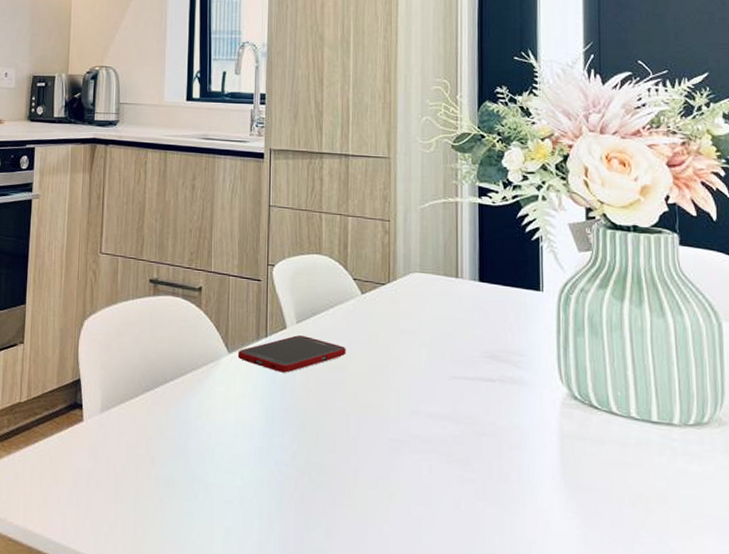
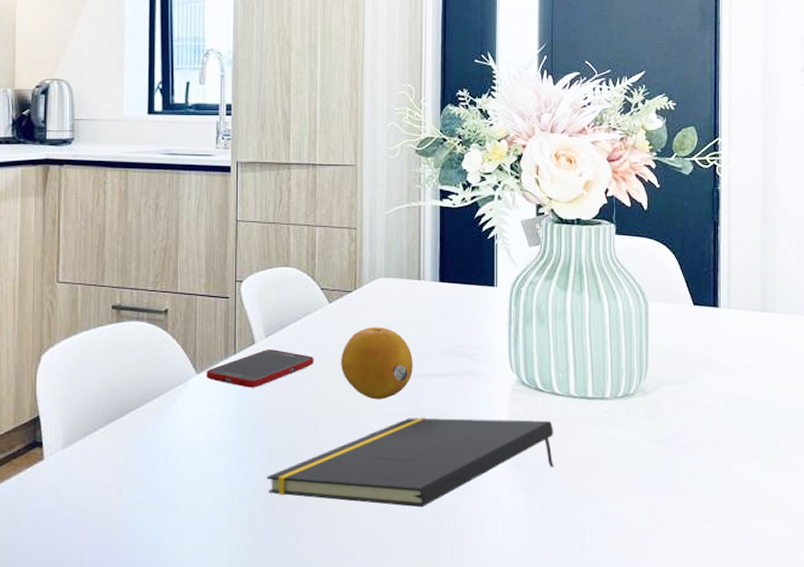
notepad: none [296,421,614,520] -> present [266,417,554,508]
fruit: none [374,322,451,399] -> present [341,327,413,400]

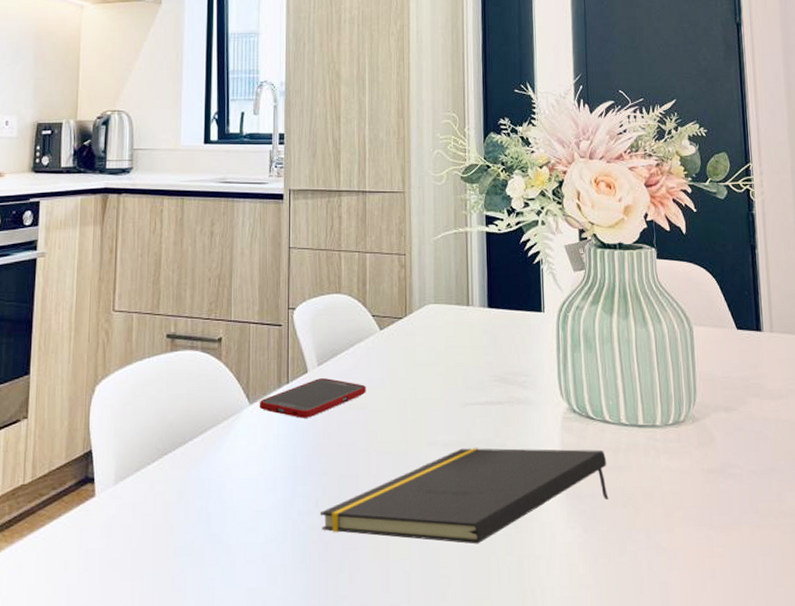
fruit: present [341,327,413,400] -> none [393,354,464,430]

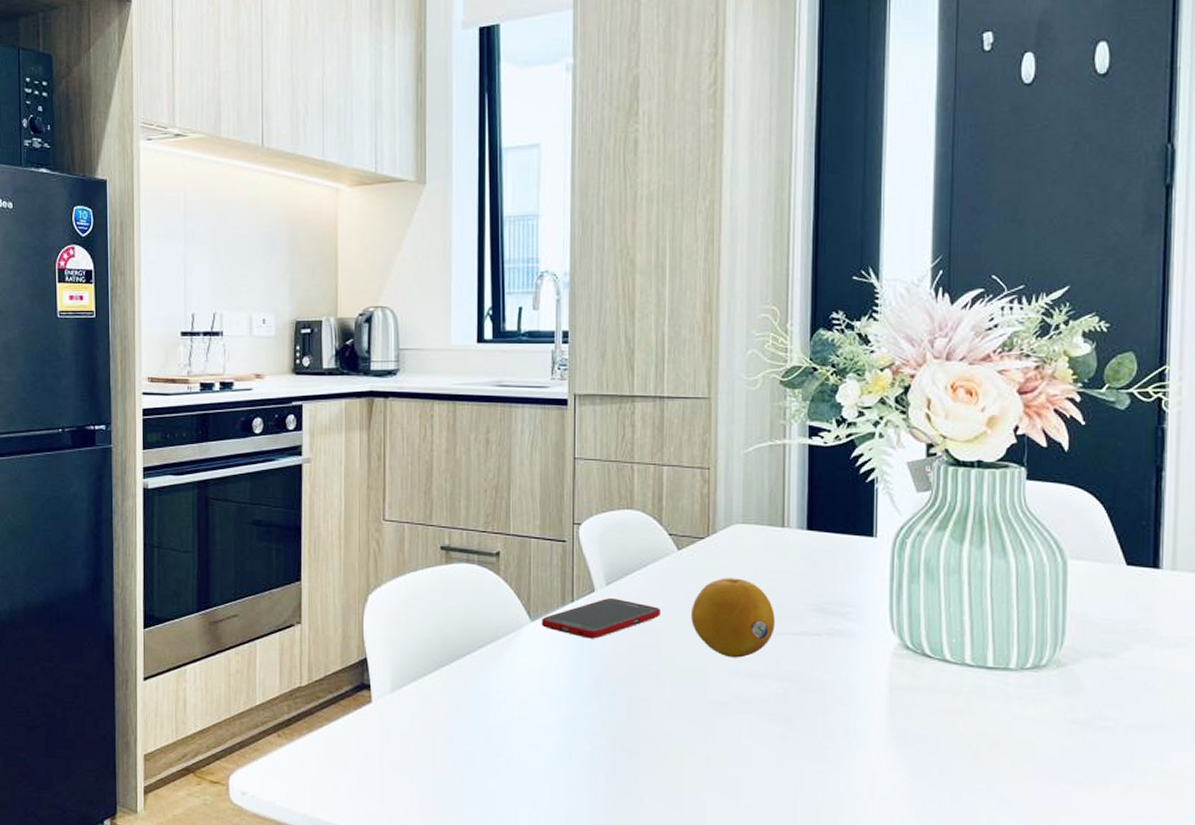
notepad: present [319,448,609,544] -> none [607,679,944,779]
fruit: none [393,354,464,430] -> present [691,578,775,658]

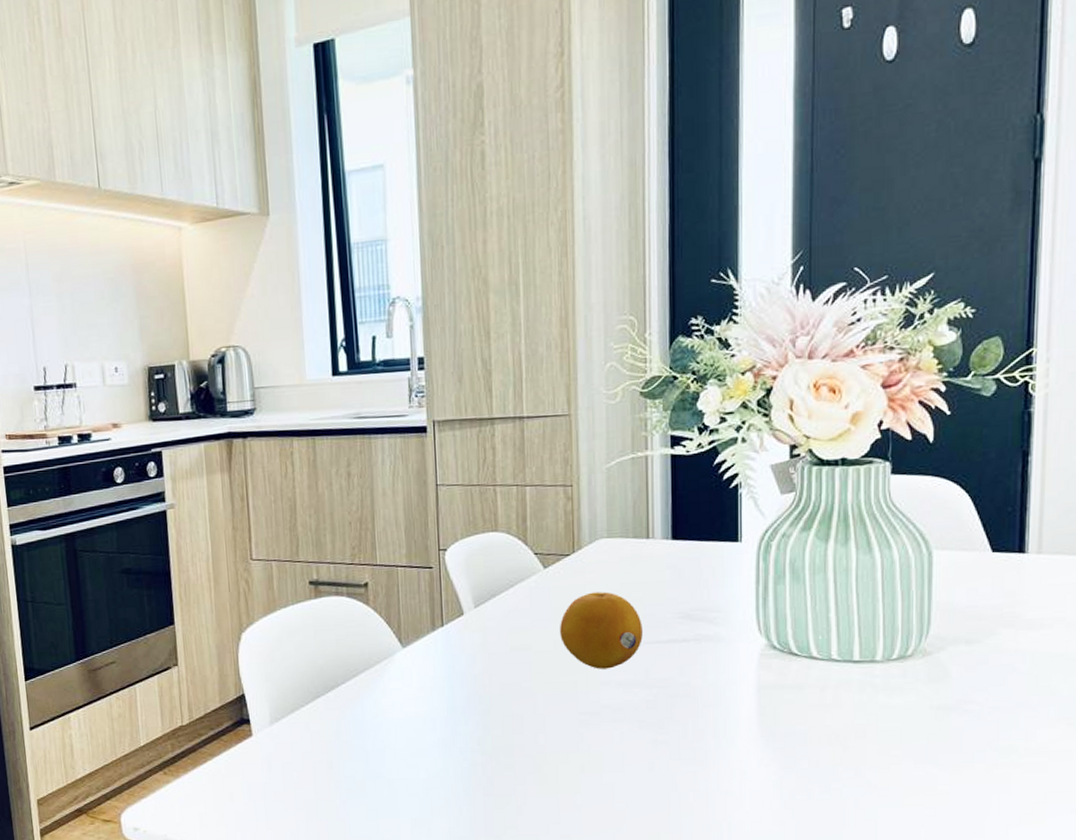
cell phone: present [541,598,660,639] -> none [412,620,529,661]

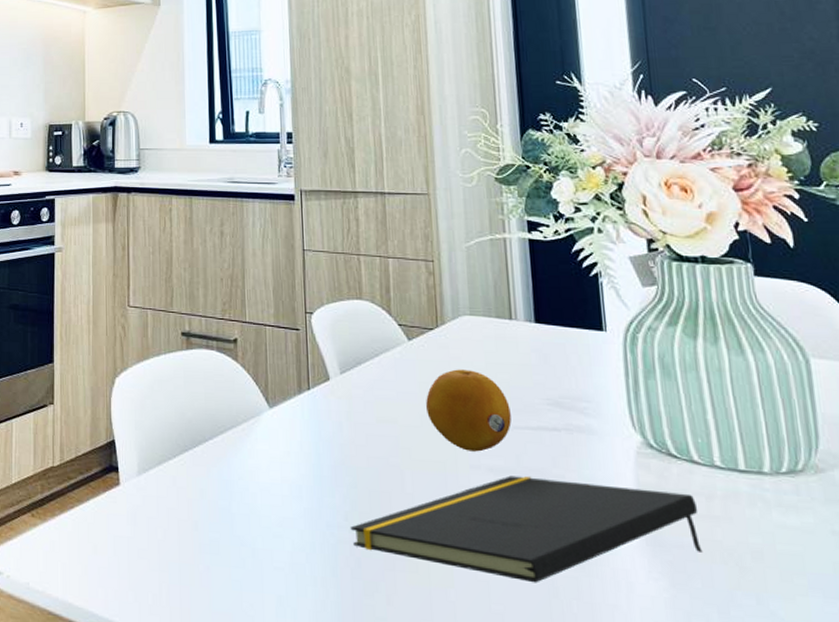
notepad: none [482,687,812,781] -> present [350,475,703,583]

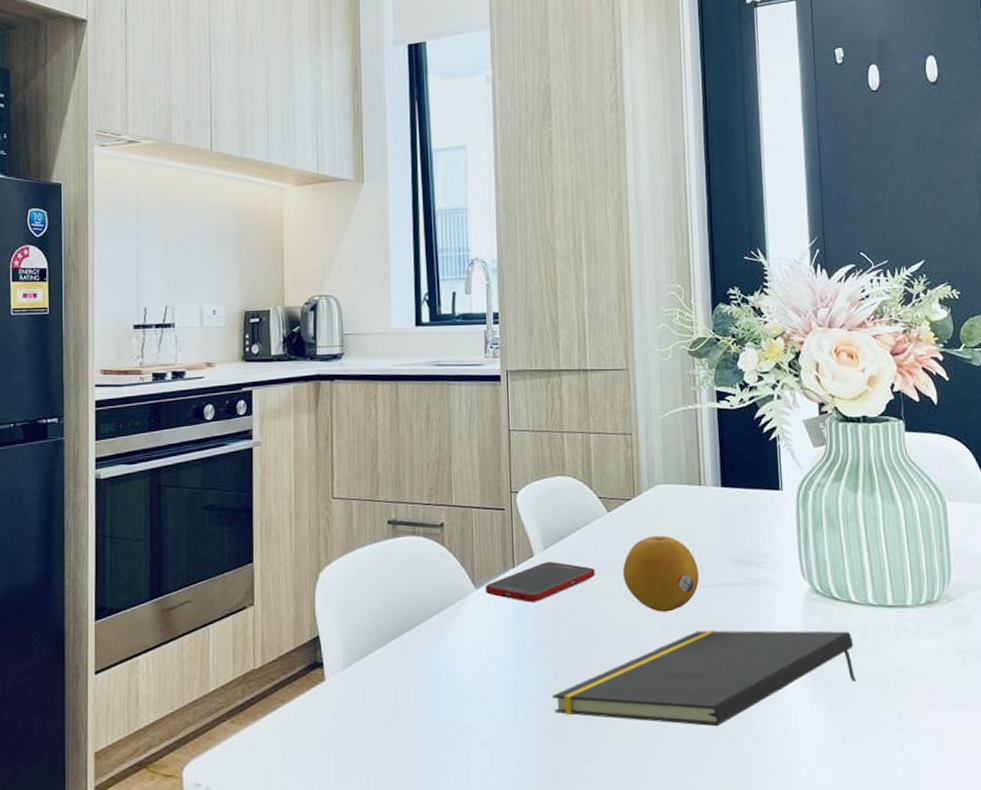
cell phone: none [279,387,396,428] -> present [485,562,595,602]

